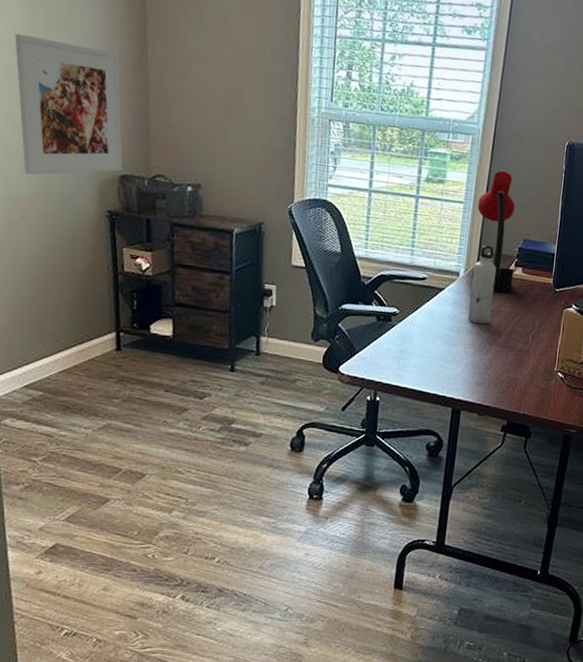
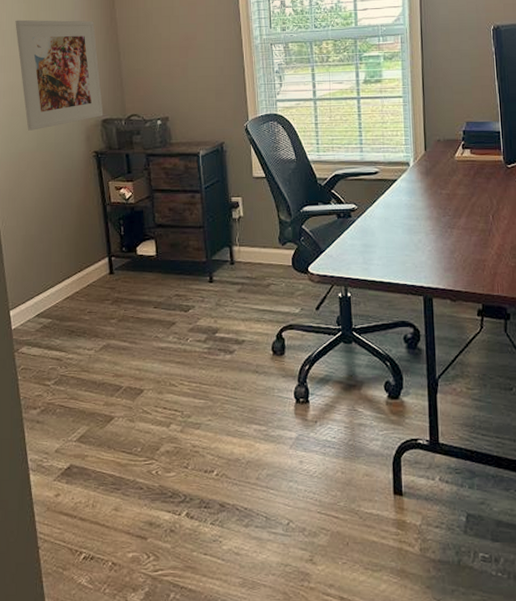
water bottle: present [467,245,497,325] -> none [422,133,447,210]
desk lamp: present [472,171,515,293] -> none [416,62,464,176]

